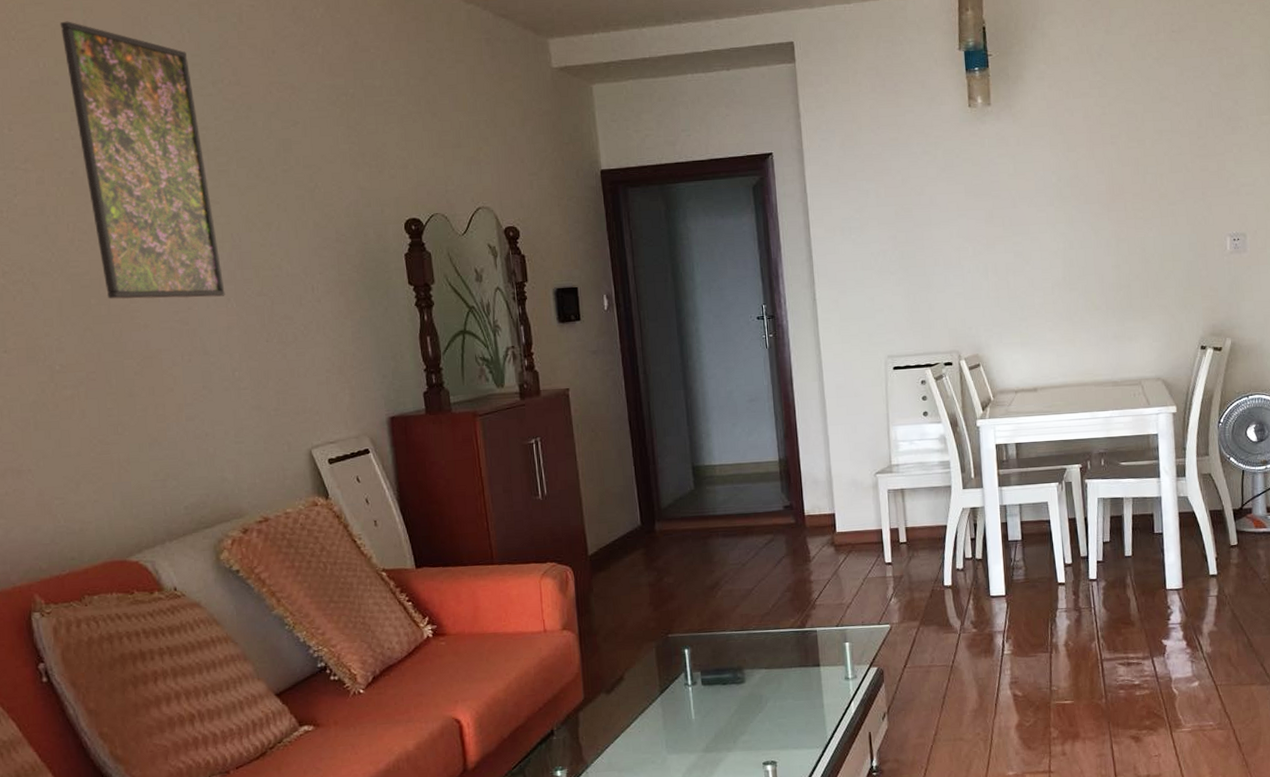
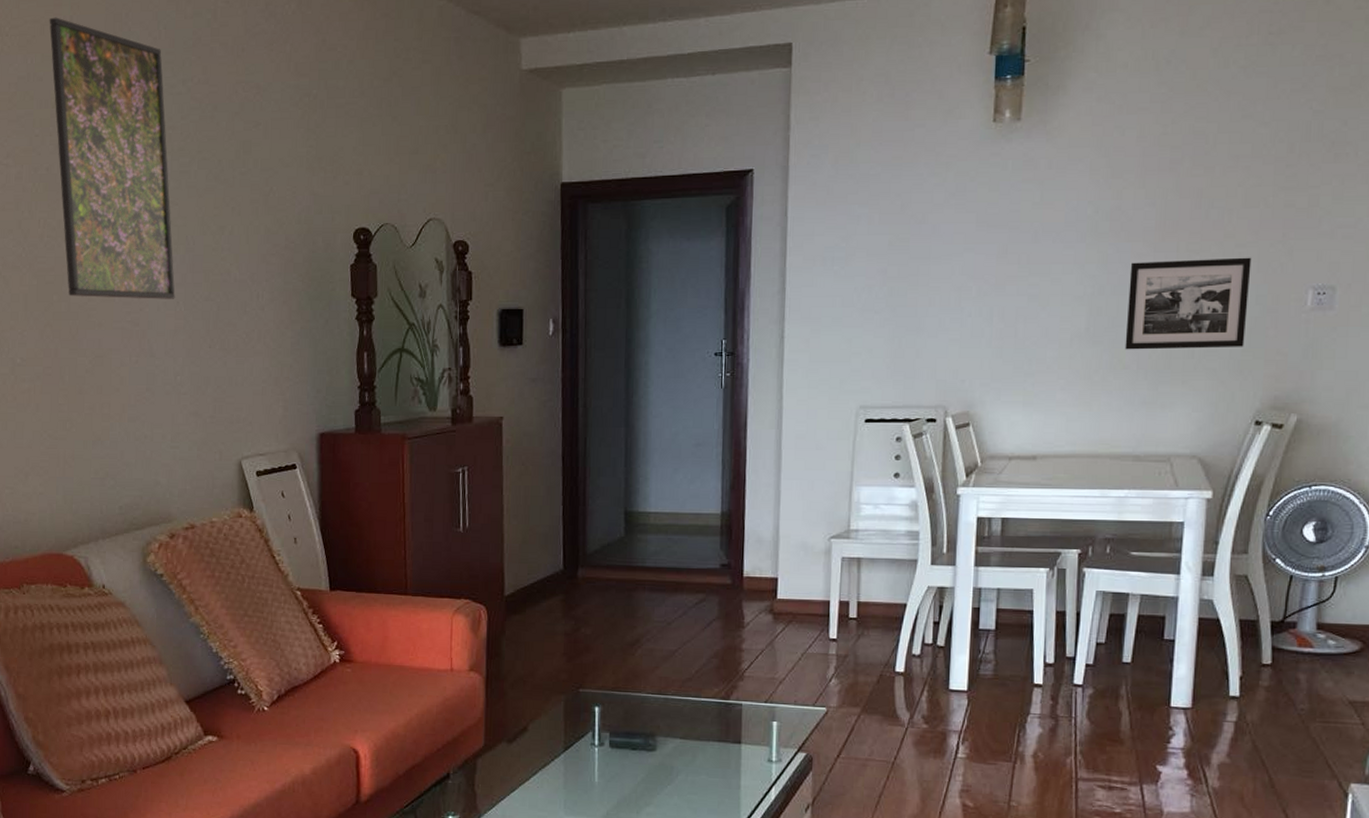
picture frame: none [1091,212,1185,294] -> present [1125,257,1252,350]

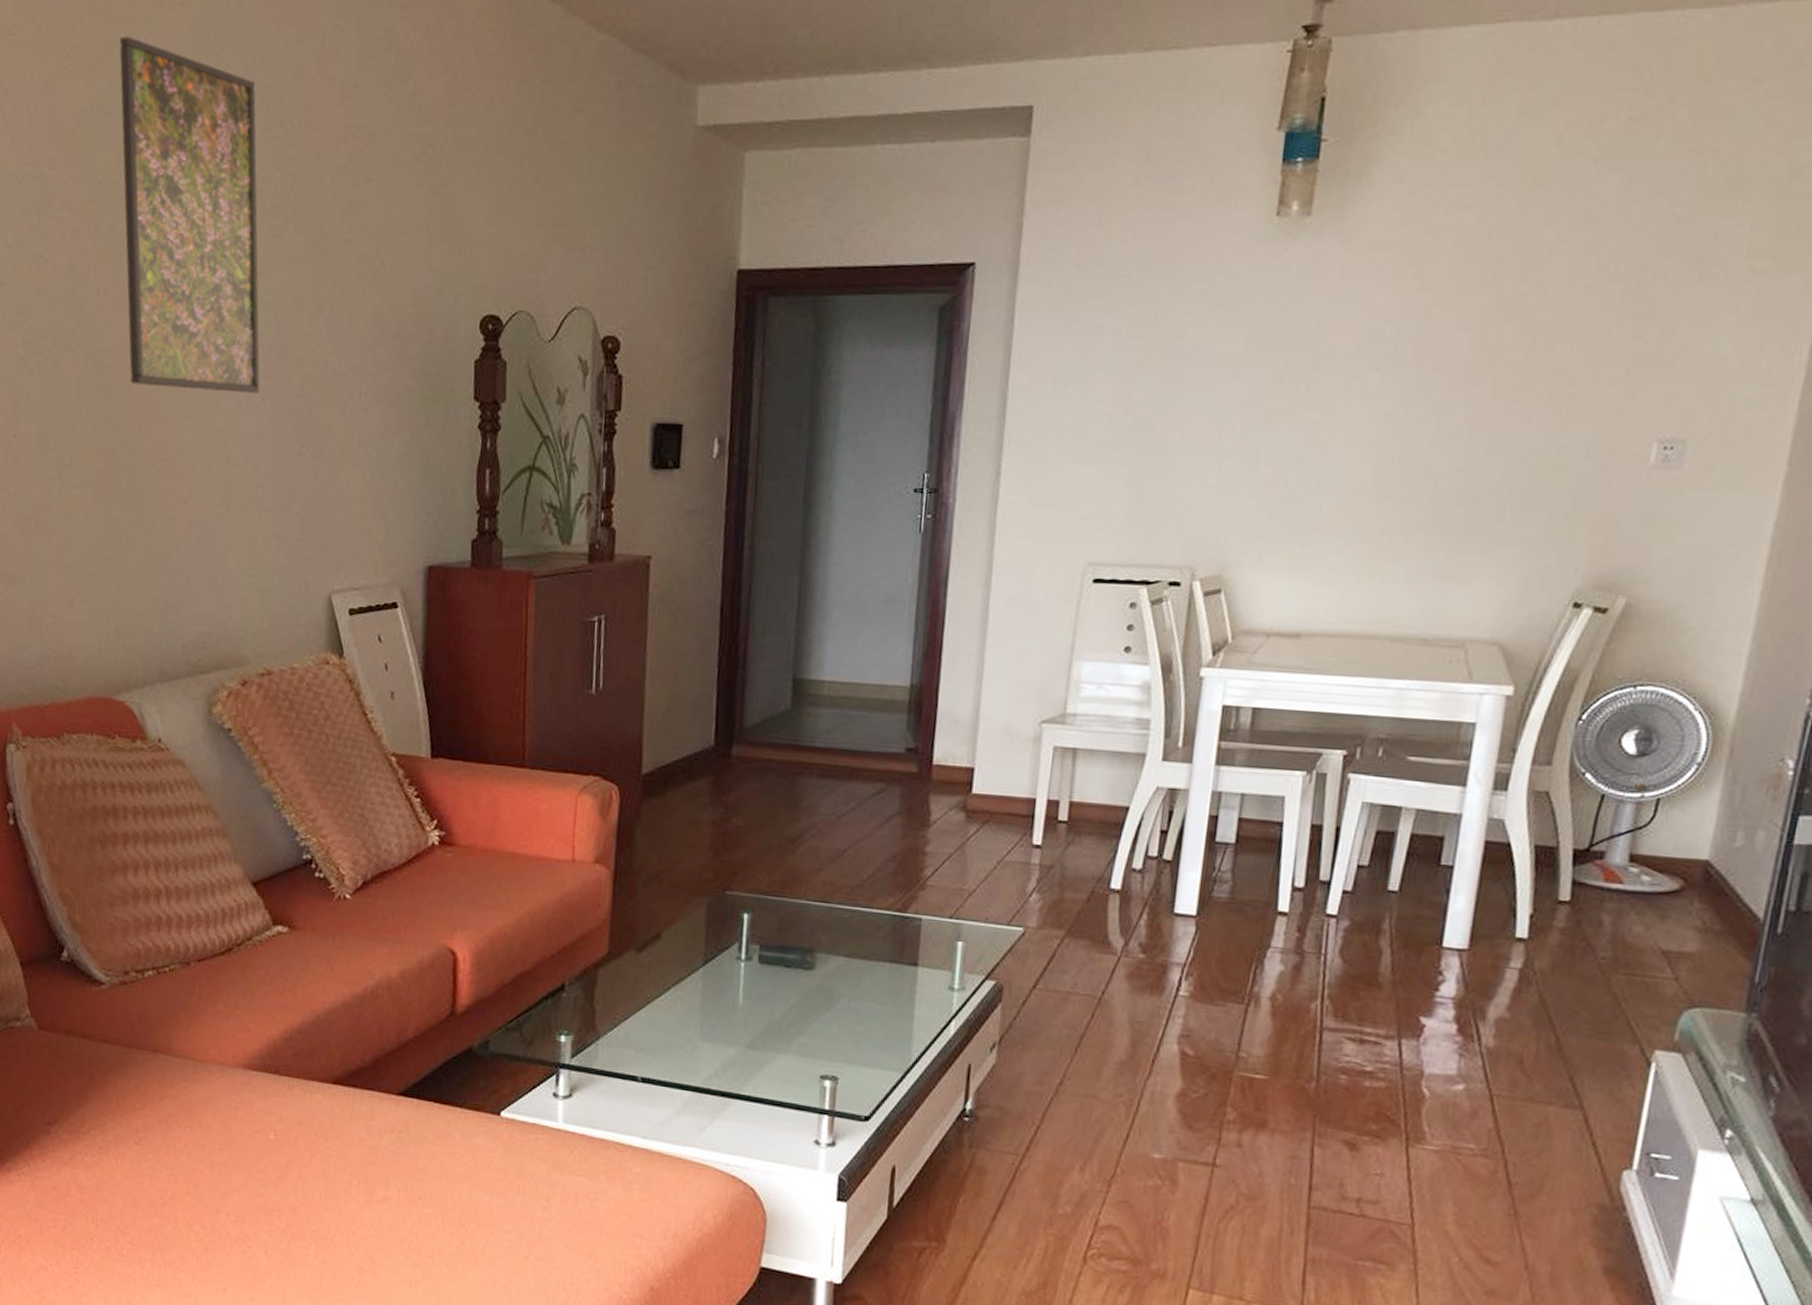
picture frame: present [1125,257,1252,350] -> none [1419,398,1585,511]

